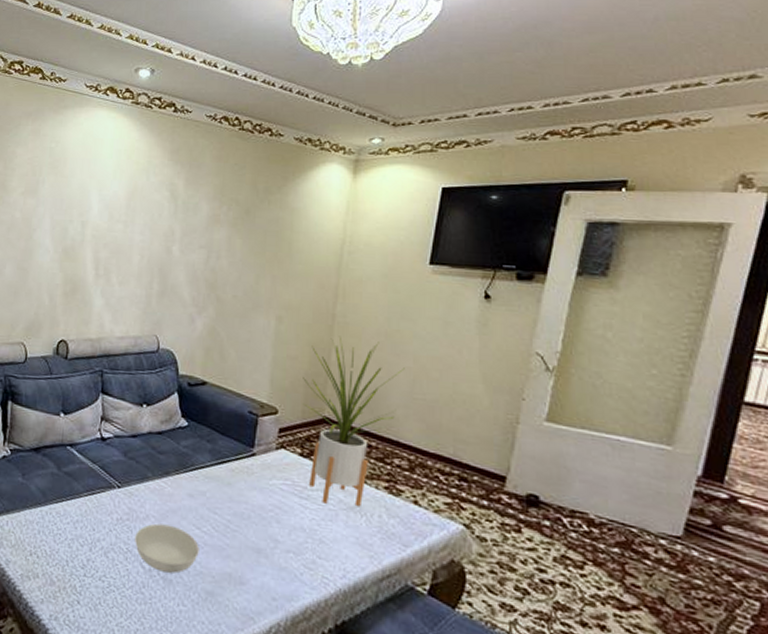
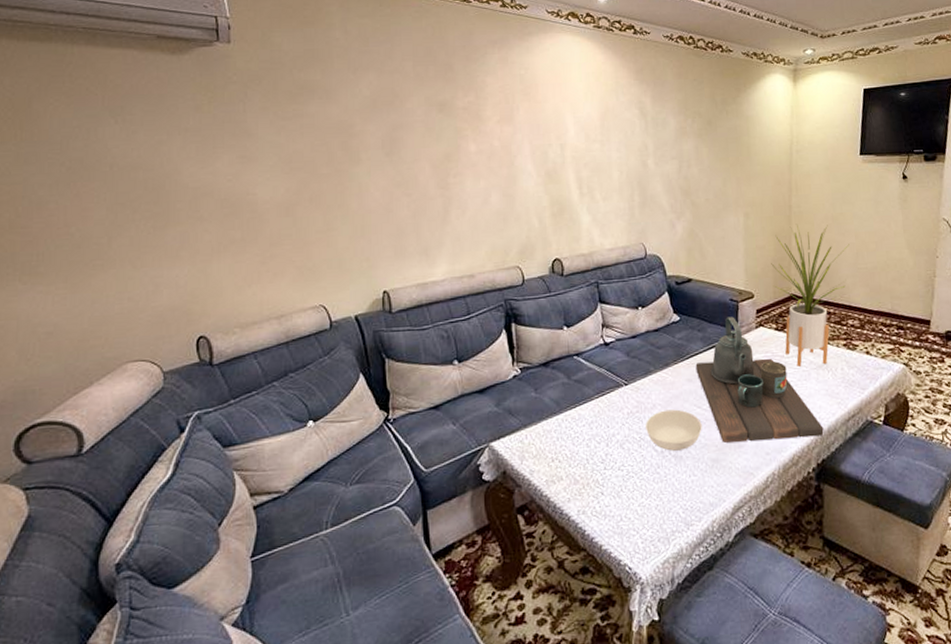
tea set: none [199,431,348,593] -> present [695,316,824,443]

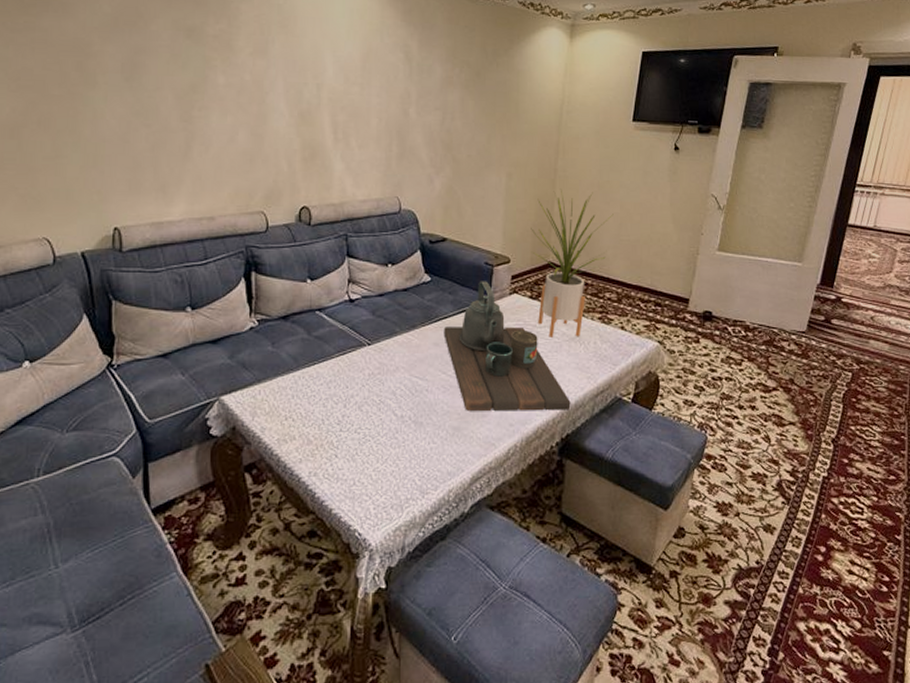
bowl: present [646,409,702,451] -> none [387,373,446,416]

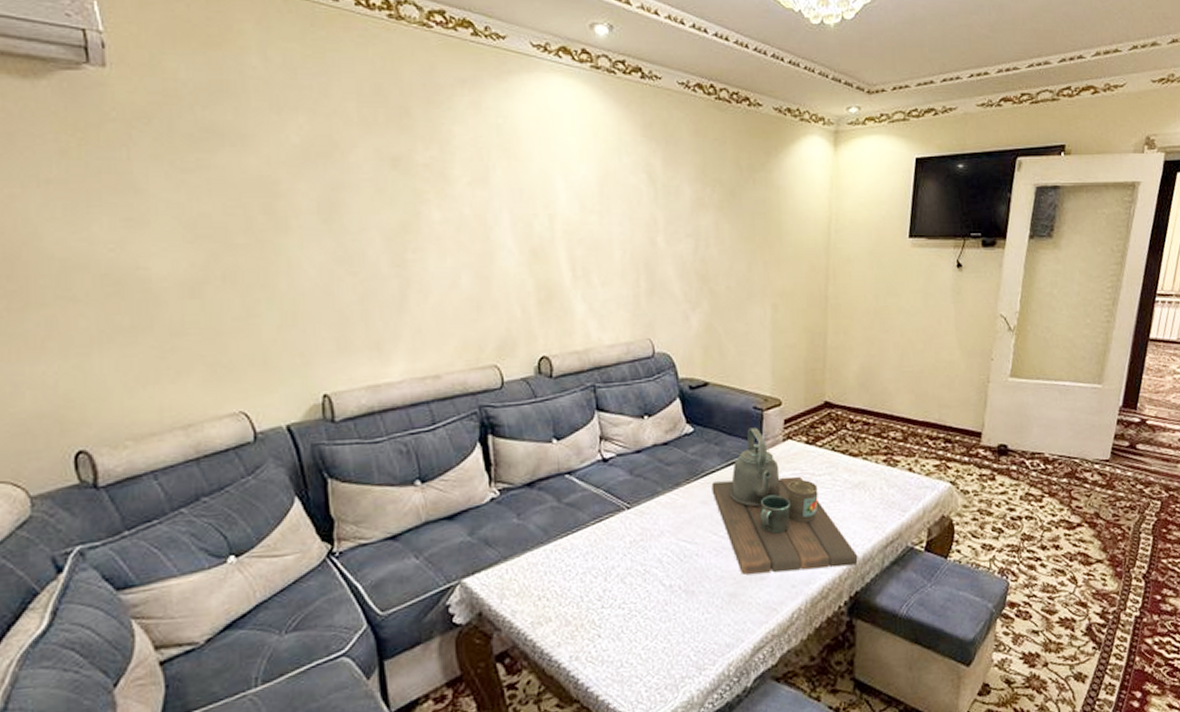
house plant: present [531,188,614,337] -> none [802,318,894,486]

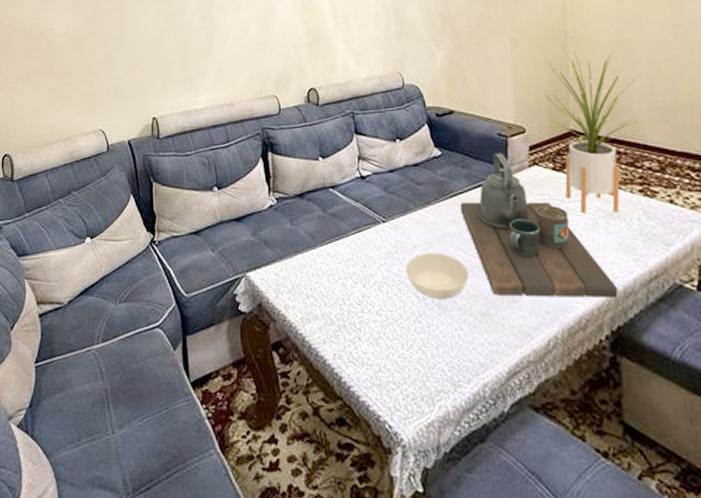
bowl: none [651,536,718,585] -> present [405,252,469,299]
house plant: none [802,318,894,486] -> present [544,51,641,213]

